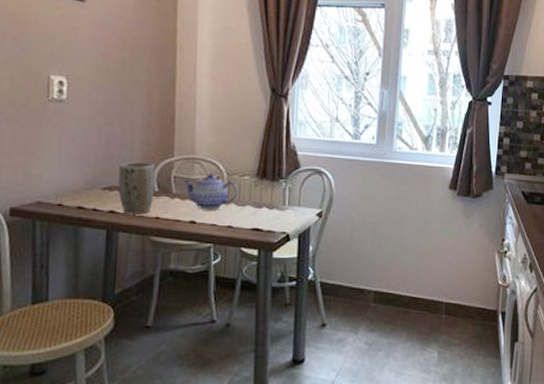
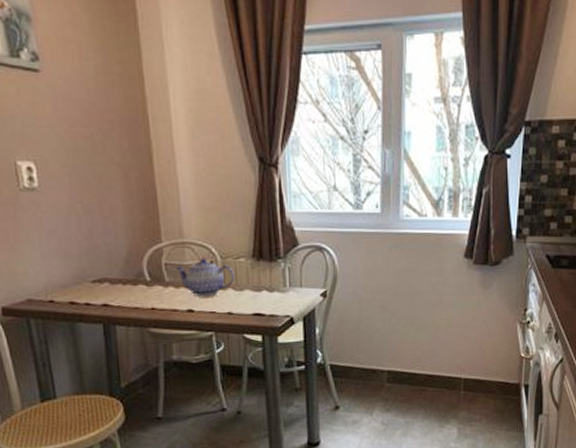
plant pot: present [118,162,156,214] -> none [106,251,147,307]

